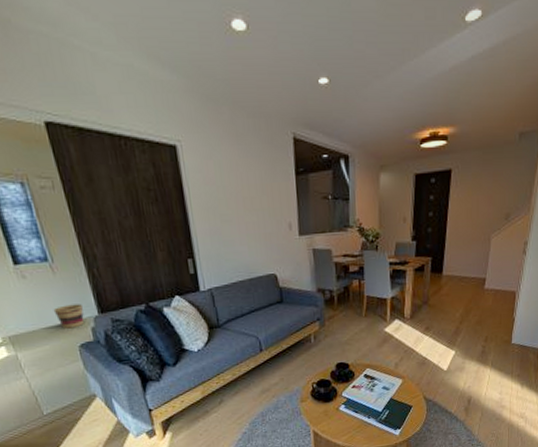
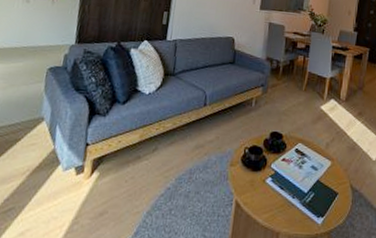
basket: present [53,303,85,329] -> none [39,30,65,52]

